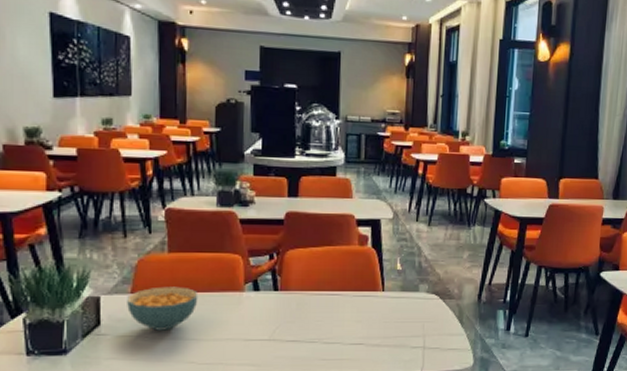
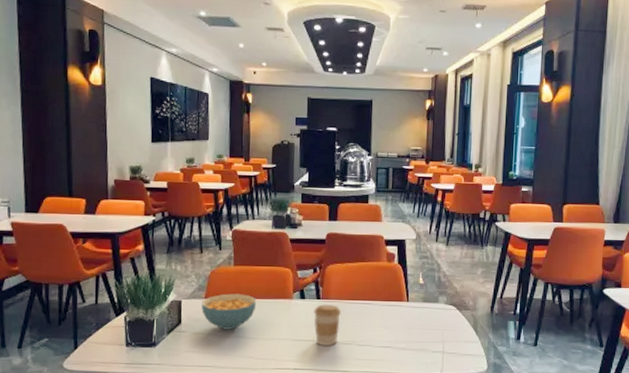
coffee cup: none [270,297,303,346] -> present [313,304,341,347]

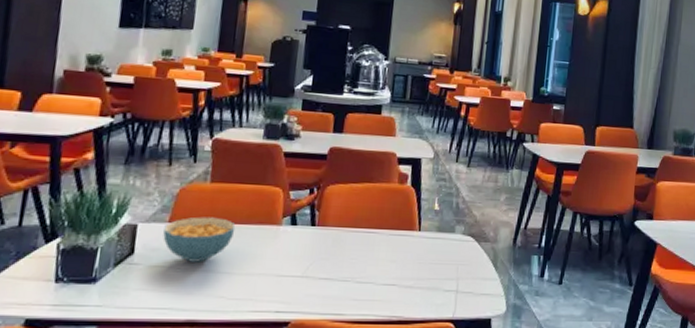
coffee cup: present [313,304,341,347] -> none [305,232,339,284]

